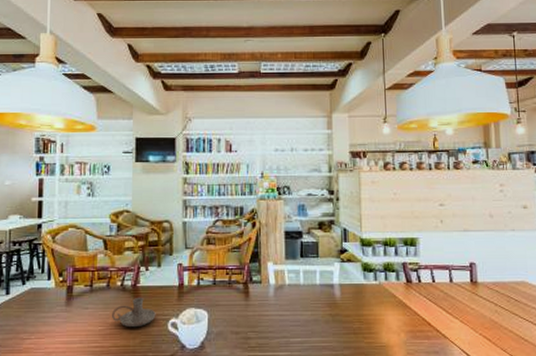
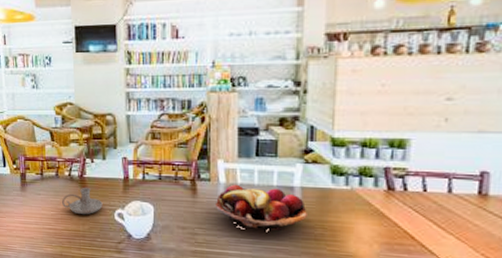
fruit basket: none [266,285,346,329] -> present [215,184,307,231]

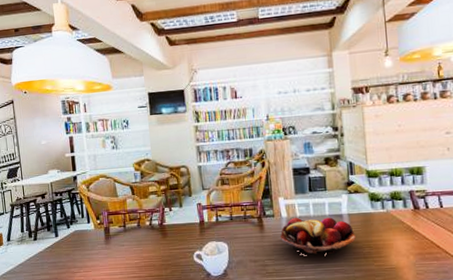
candle holder: present [62,188,103,215] -> none [145,234,182,260]

